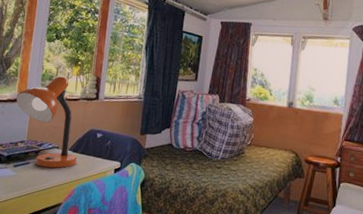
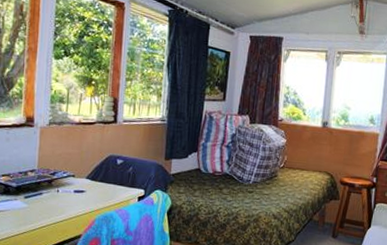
desk lamp: present [16,75,77,168] -> none [22,97,97,198]

